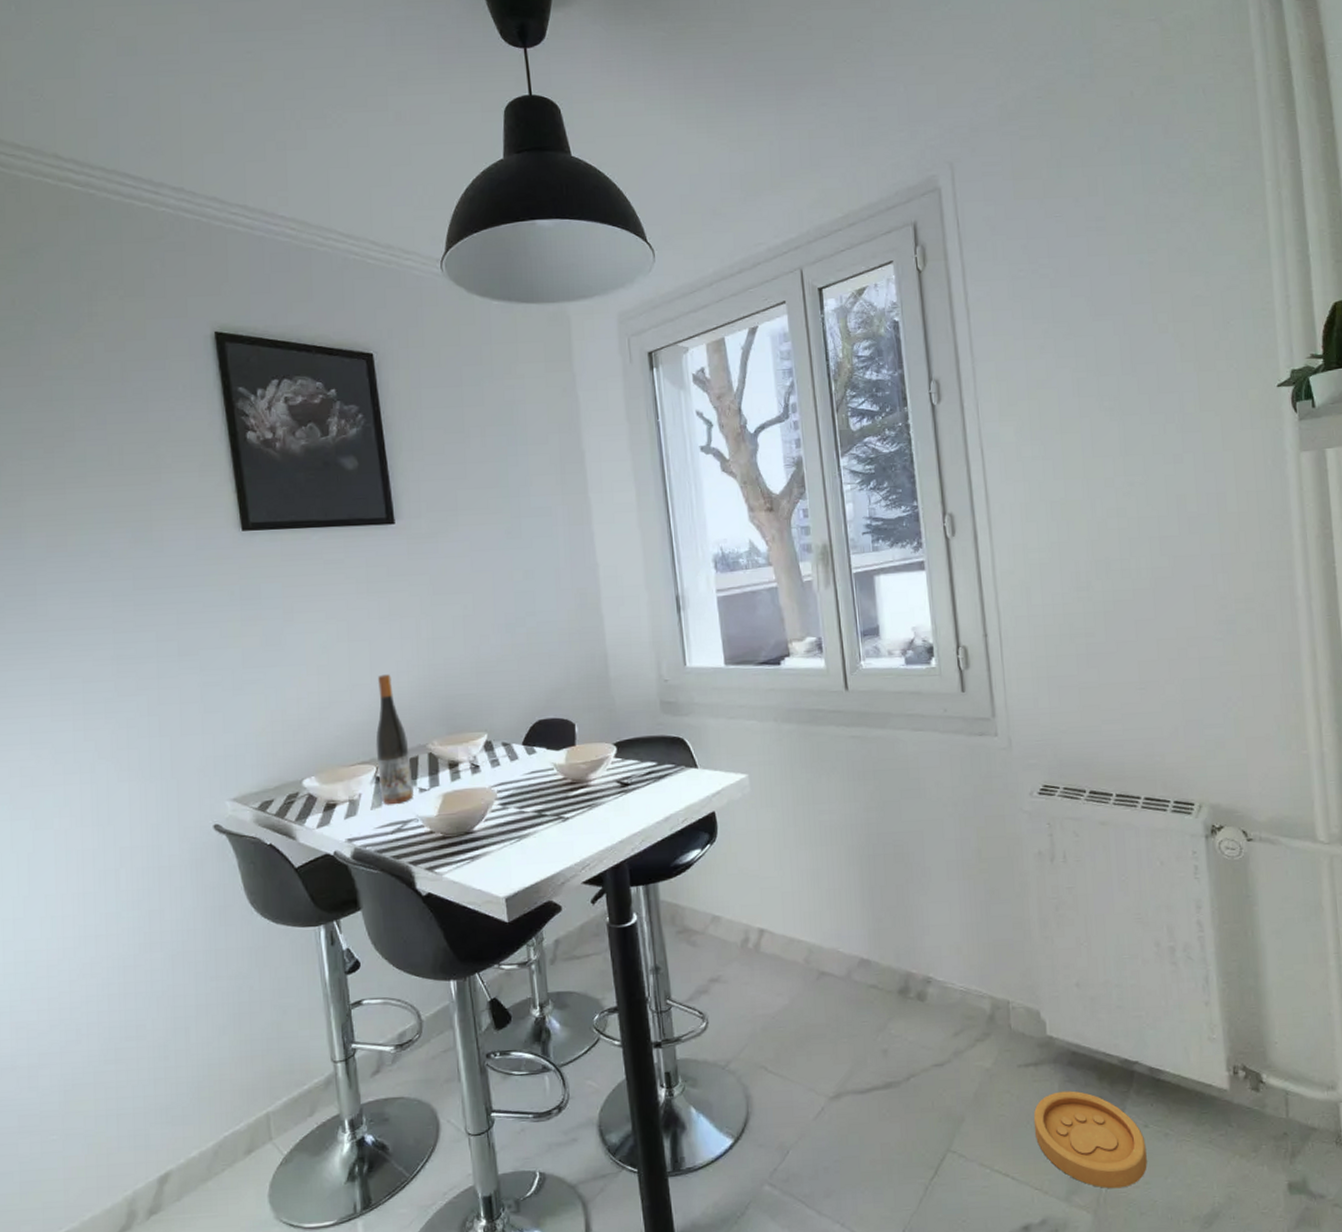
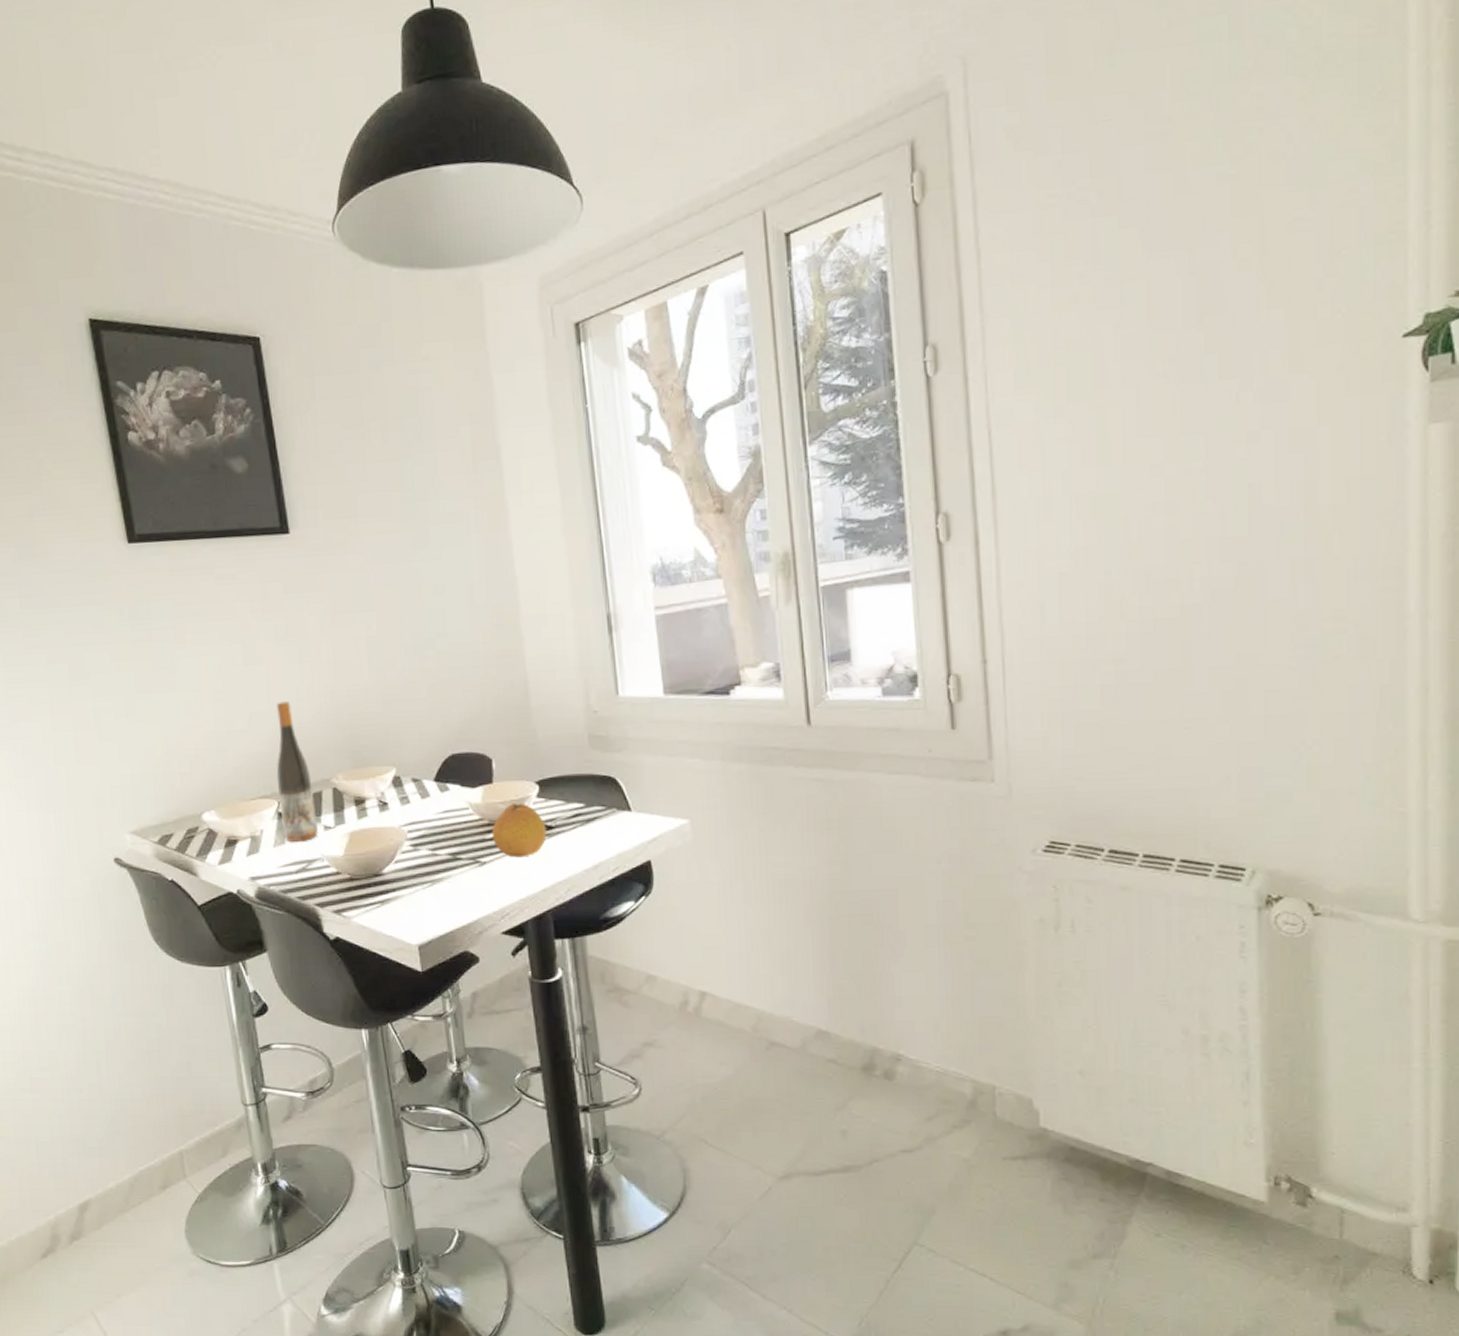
fruit: none [575,762,624,813] -> present [492,802,547,858]
pet bowl: present [1033,1090,1147,1189] -> none [1019,1189,1157,1300]

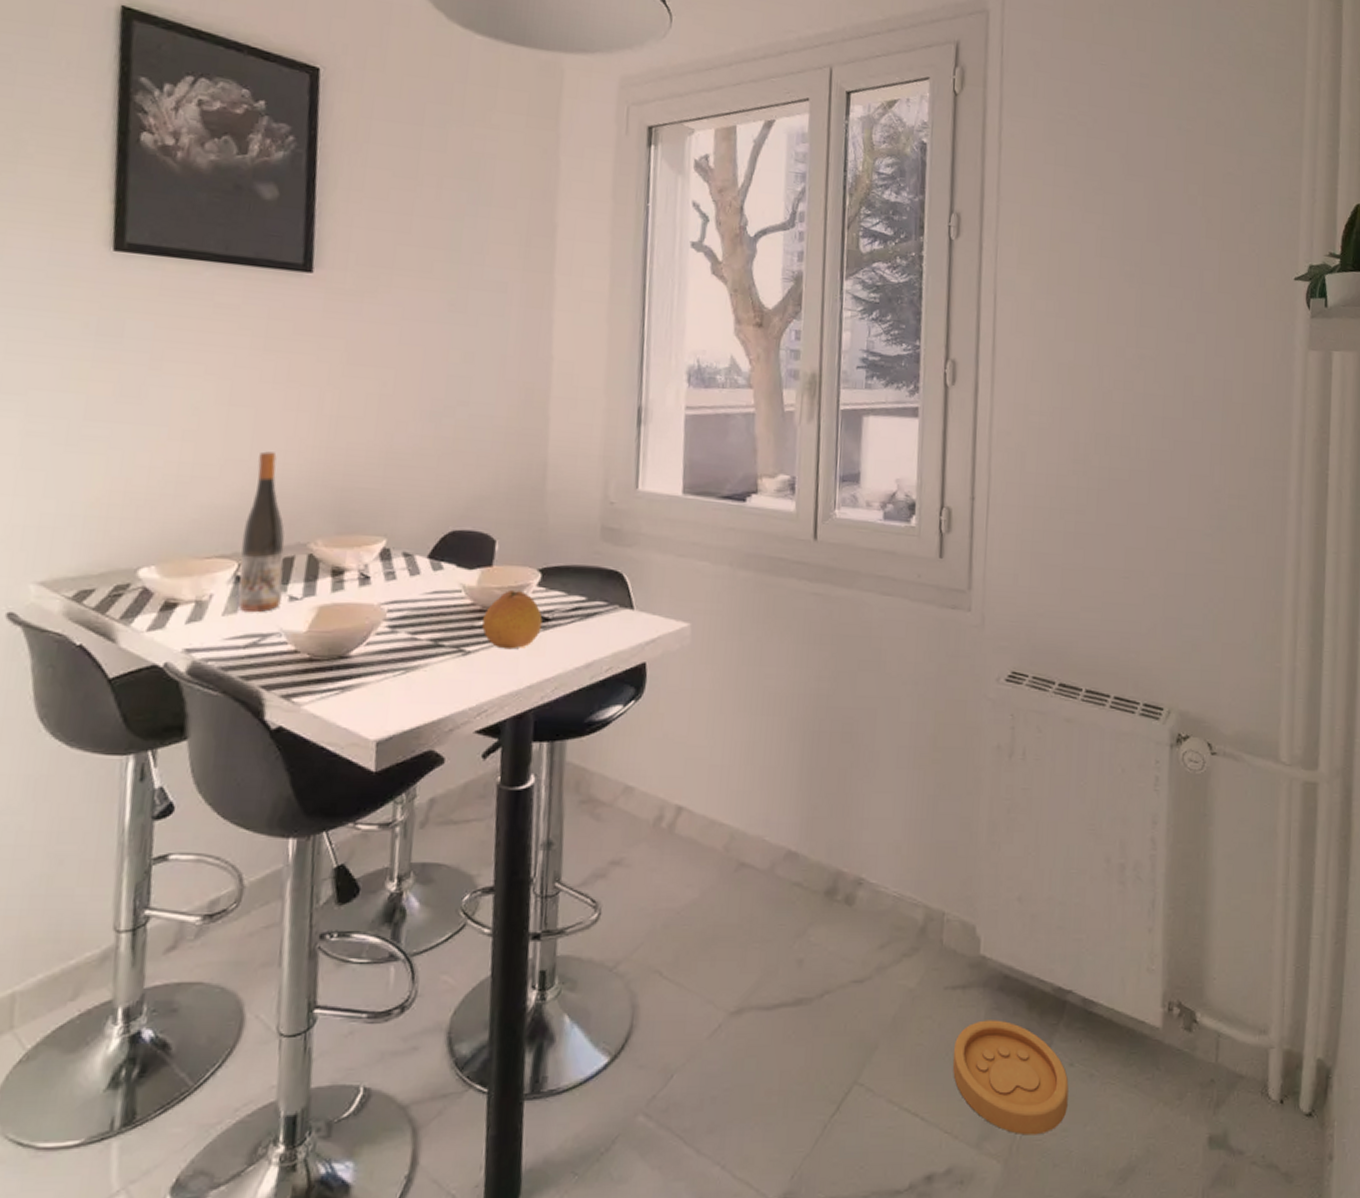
pet bowl: none [1019,1189,1157,1300] -> present [953,1020,1069,1136]

